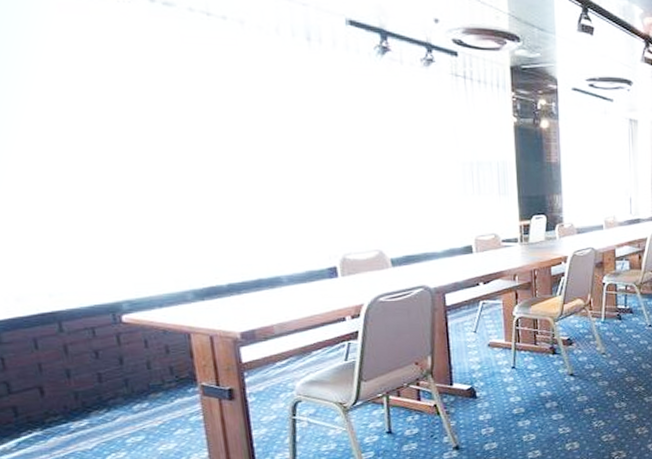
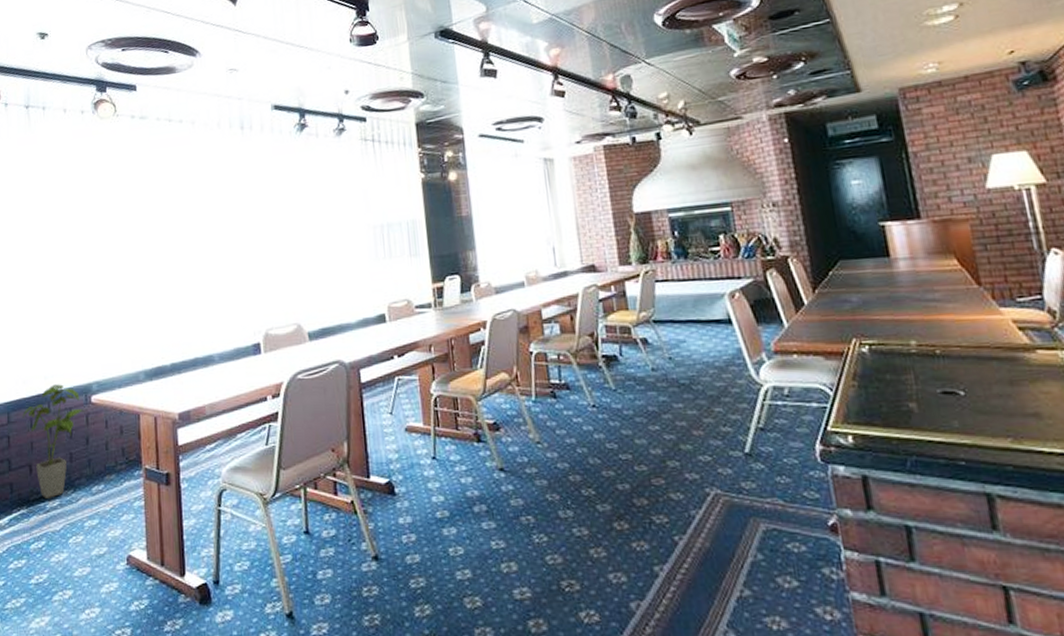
house plant: none [21,302,115,420] -> present [23,384,85,499]

